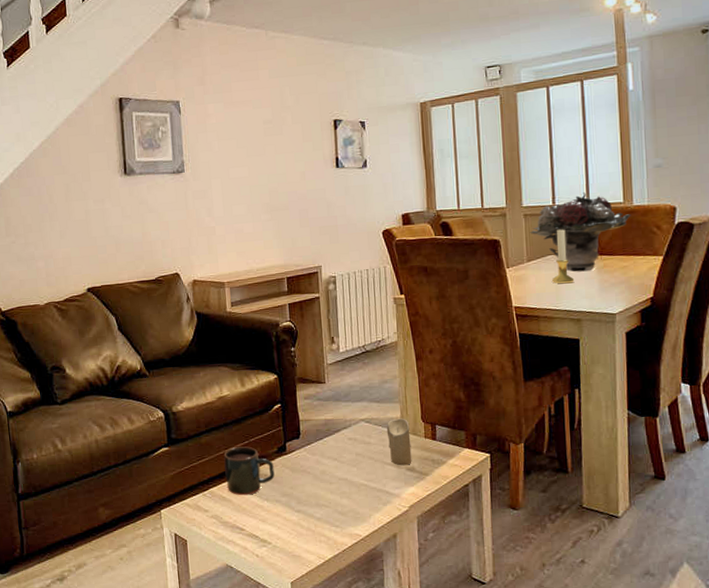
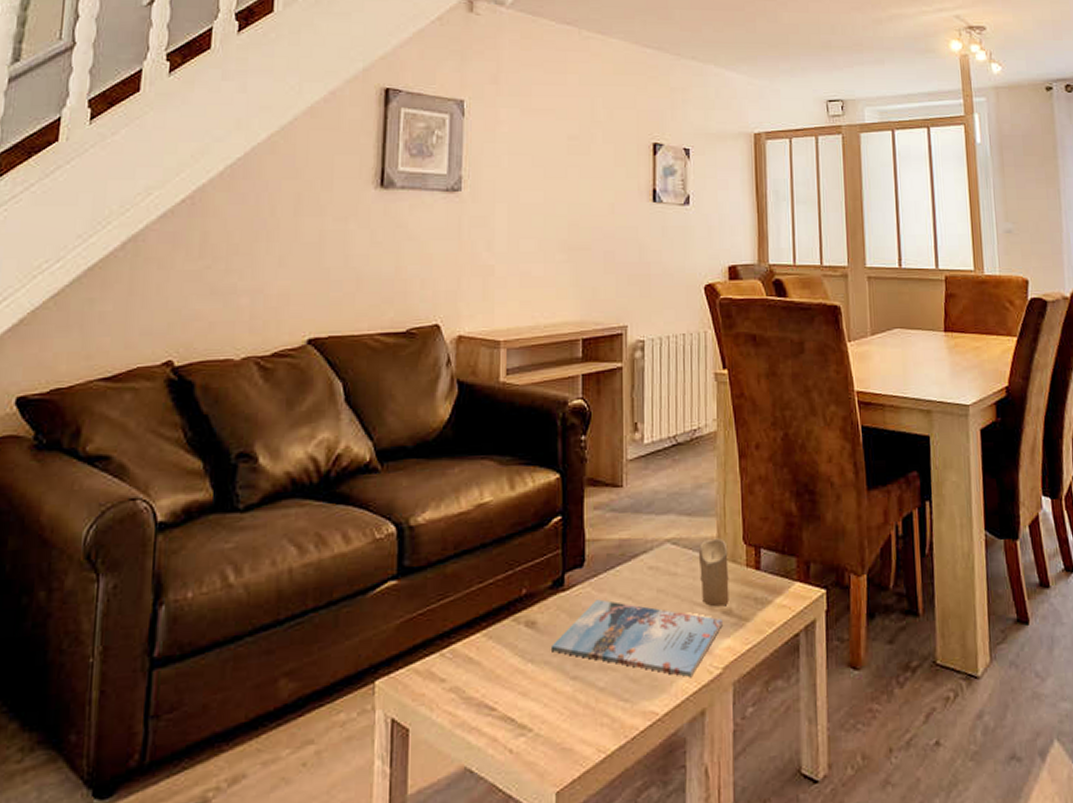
mug: present [224,446,275,496] -> none [476,579,545,656]
magazine: none [279,460,408,513] -> present [550,599,723,678]
flower arrangement: present [530,192,631,272] -> none [874,255,982,351]
candle holder: present [552,228,575,284] -> none [899,296,924,365]

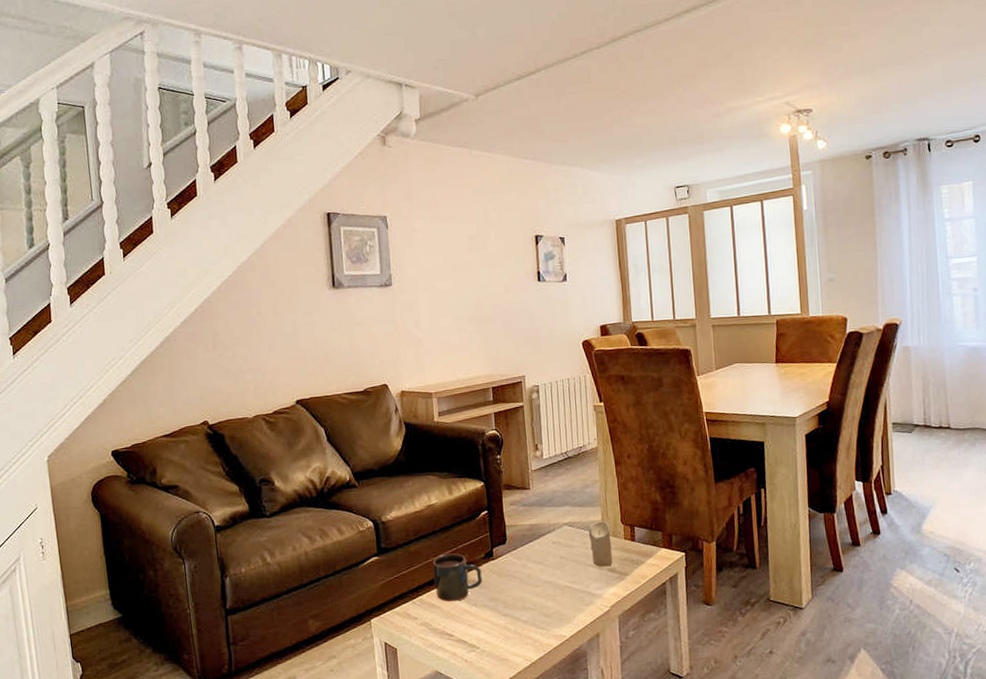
mug: none [476,579,545,656] -> present [432,553,482,602]
magazine: present [550,599,723,678] -> none [487,564,609,613]

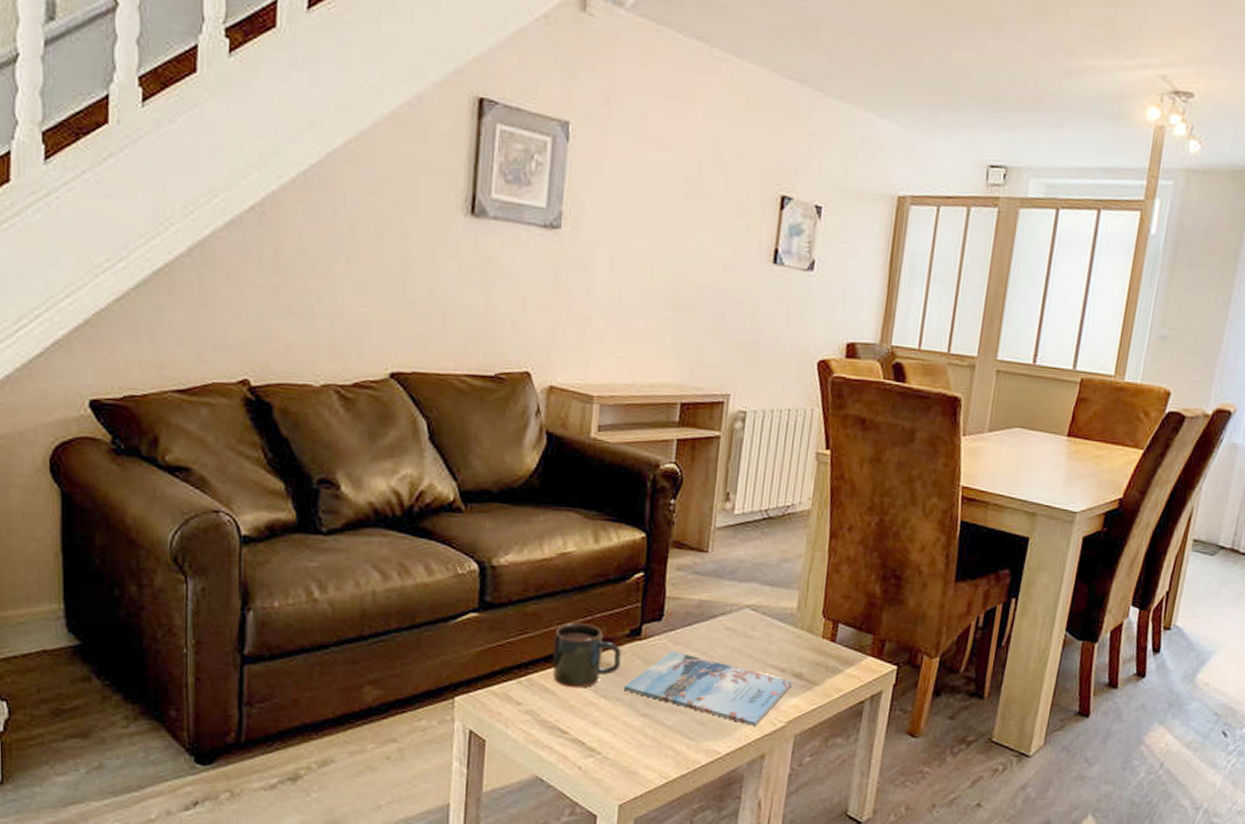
magazine: none [487,564,609,613] -> present [623,651,792,727]
candle: present [588,521,613,567] -> none [775,609,807,670]

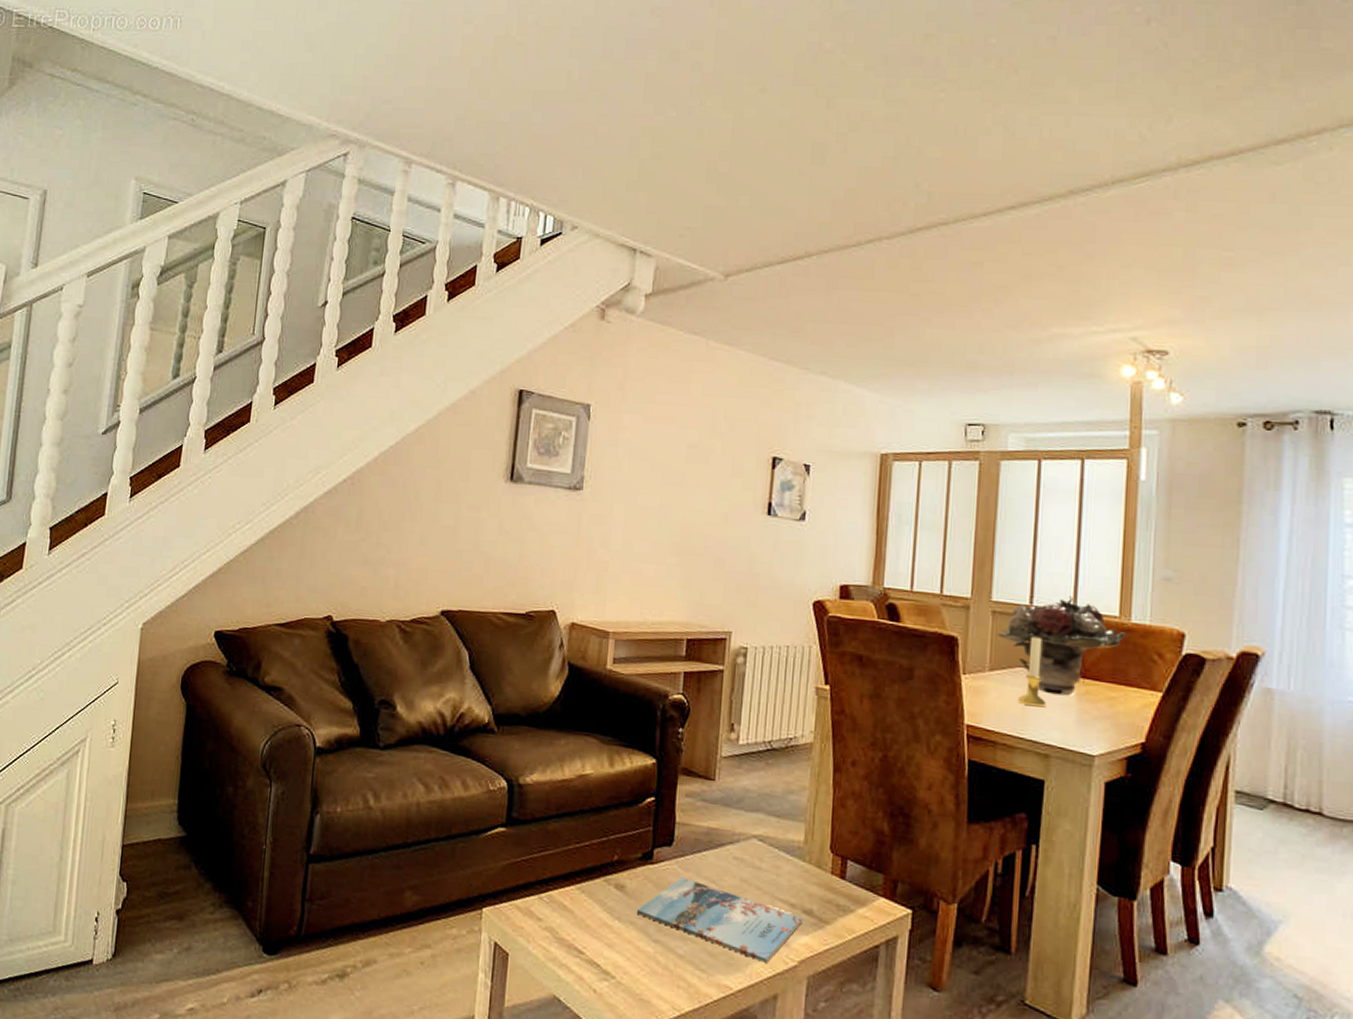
mug: present [552,623,622,689] -> none [571,843,634,909]
flower arrangement: none [999,355,1119,455] -> present [997,596,1127,696]
candle holder: none [1013,395,1041,467] -> present [1018,636,1047,708]

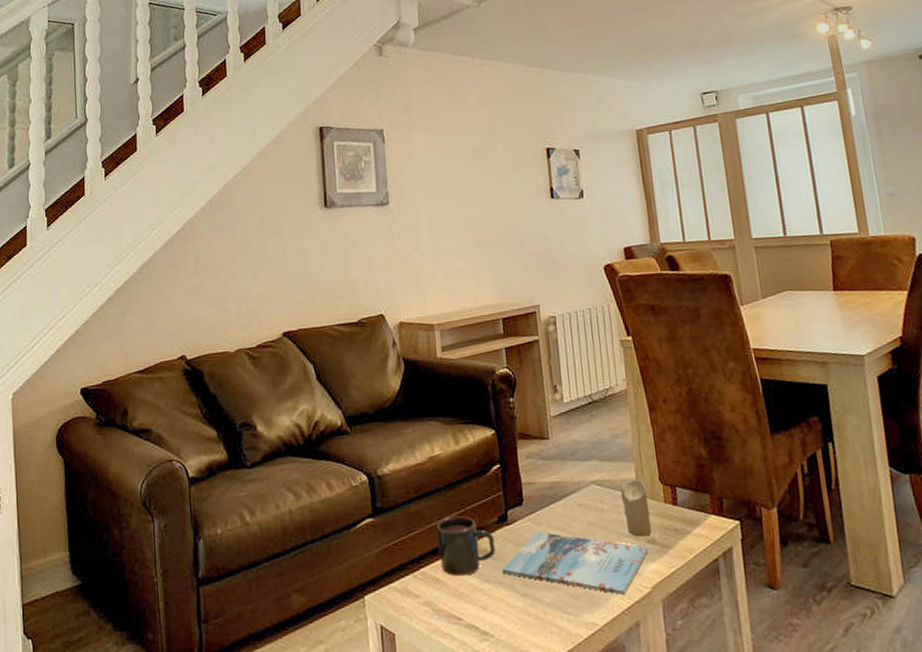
mug: none [571,843,634,909] -> present [436,516,496,577]
candle: none [783,842,814,906] -> present [620,479,652,537]
flower arrangement: present [997,596,1127,696] -> none [762,223,868,310]
candle holder: present [1018,636,1047,708] -> none [791,261,816,323]

